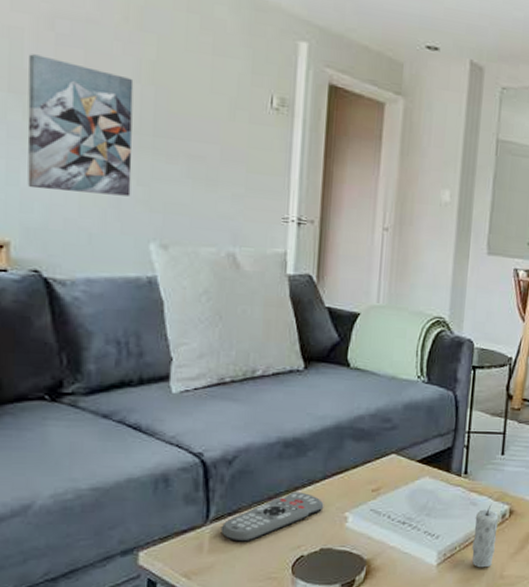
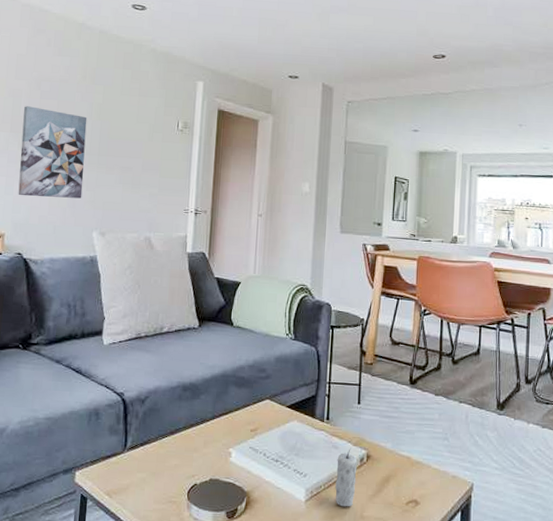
remote control: present [220,492,324,543] -> none [134,428,213,470]

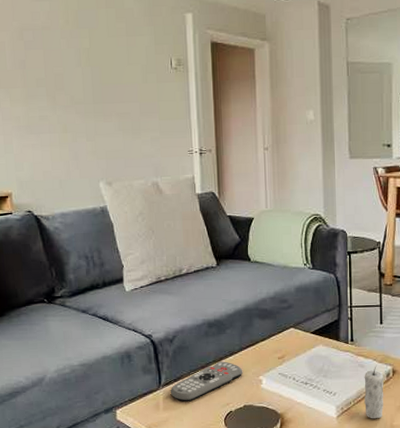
wall art: present [18,106,87,199] -> none [10,59,83,153]
remote control: none [134,428,213,470] -> present [170,361,243,402]

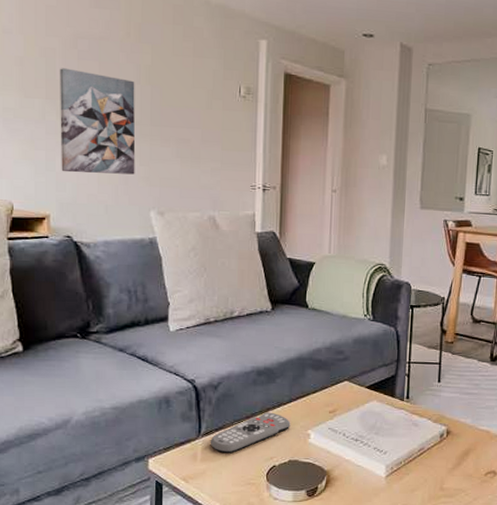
wall art: none [10,59,83,153] -> present [60,68,136,175]
candle: present [364,366,384,419] -> none [415,425,437,481]

